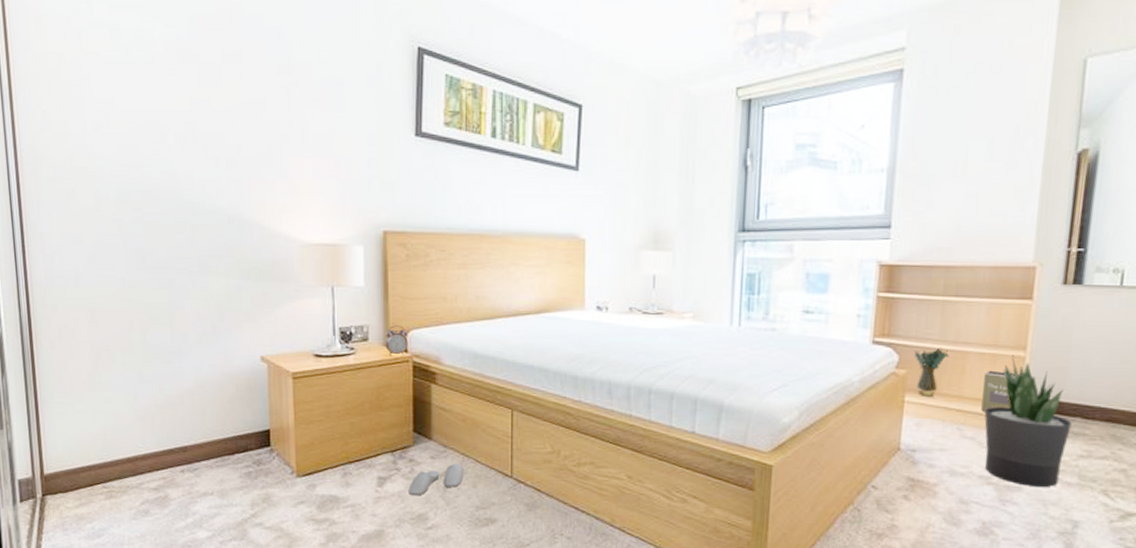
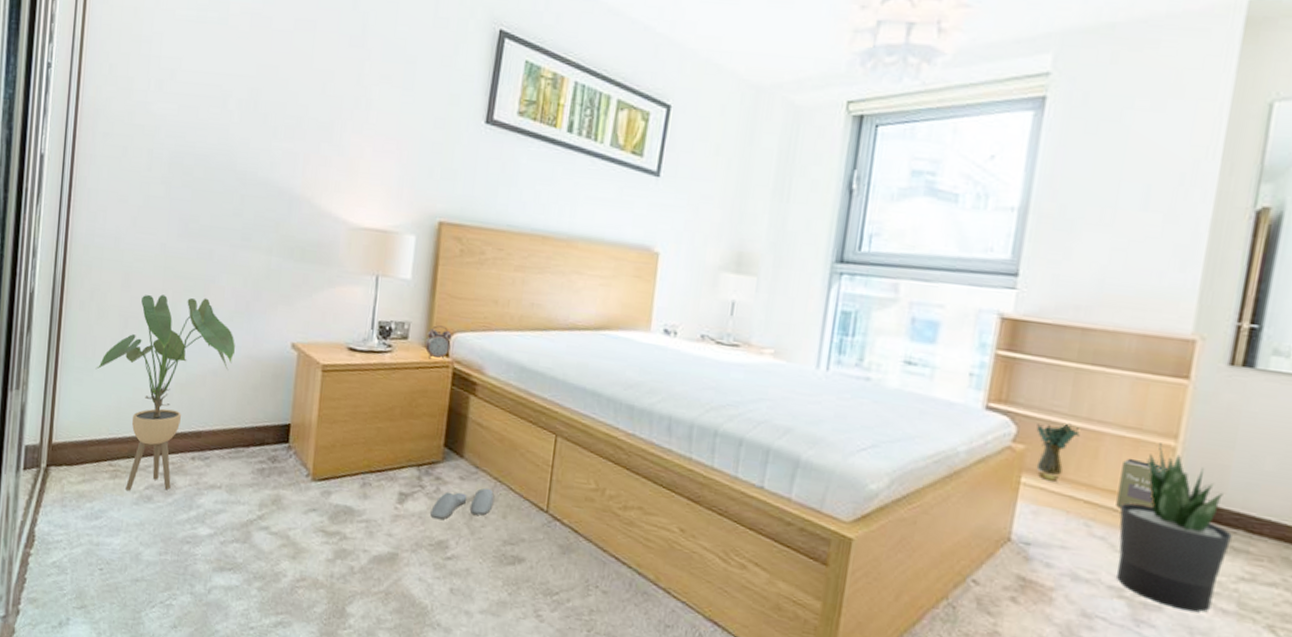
house plant: none [75,324,208,508] -> present [95,294,235,491]

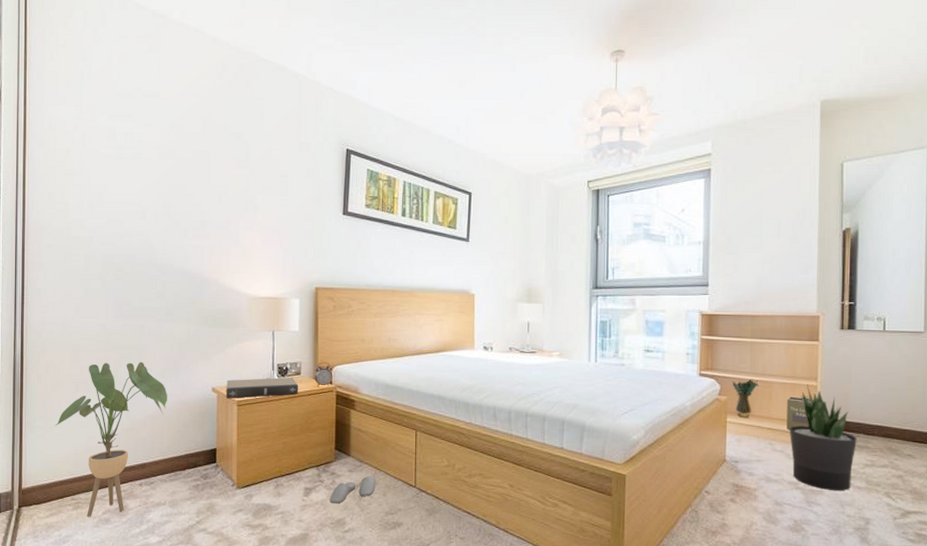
book: none [309,335,404,366] -> present [226,377,299,398]

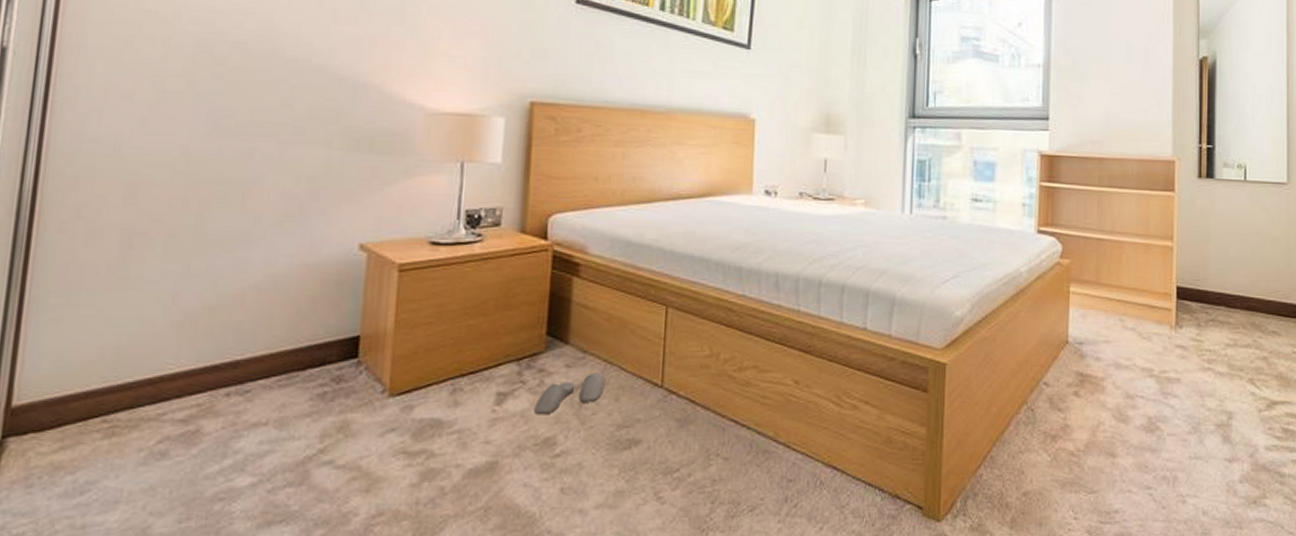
house plant: present [54,361,167,517] -> none [82,203,285,449]
book: present [226,377,299,398] -> none [382,229,497,260]
alarm clock: present [313,362,333,387] -> none [520,208,550,244]
vase: present [732,378,759,418] -> none [1076,237,1107,287]
books: present [786,396,814,430] -> none [1139,260,1169,302]
planter: present [789,384,857,491] -> none [1141,245,1217,379]

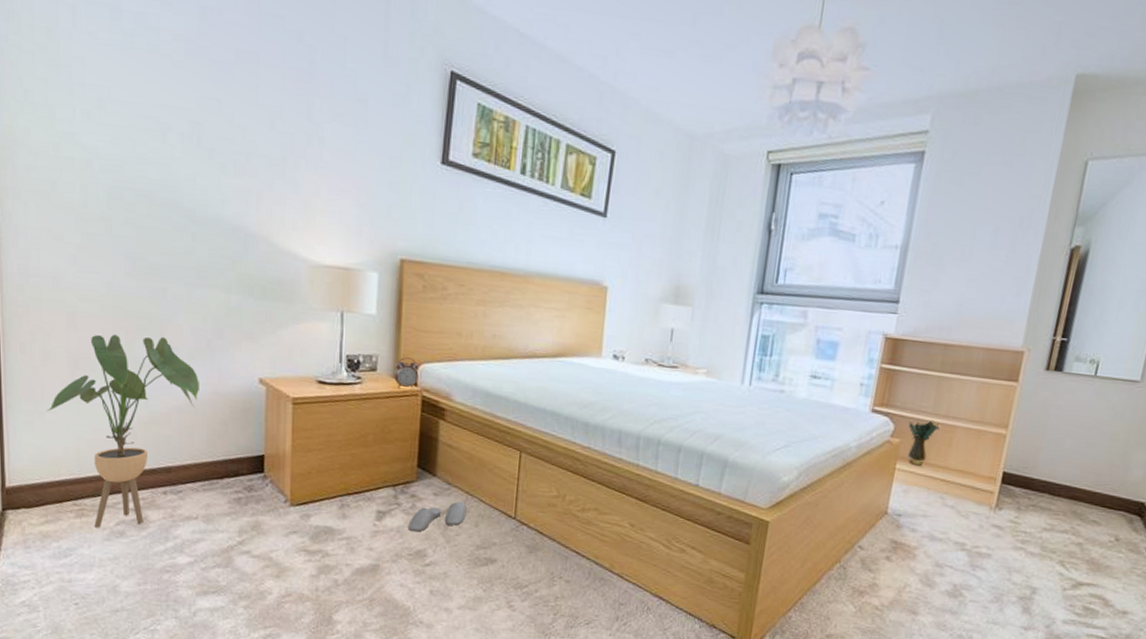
house plant: none [82,203,285,449] -> present [46,334,199,528]
alarm clock: none [520,208,550,244] -> present [393,357,419,389]
vase: none [1076,237,1107,287] -> present [907,420,940,466]

